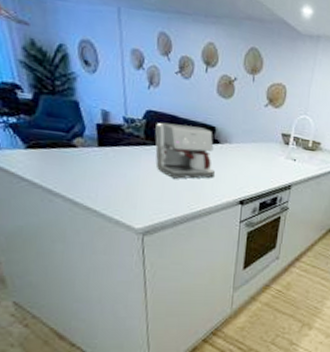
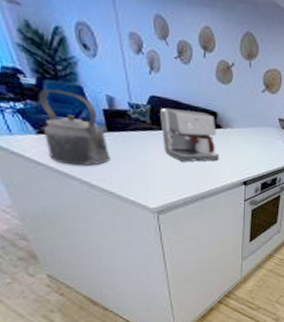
kettle: none [32,103,99,182] -> present [39,89,111,166]

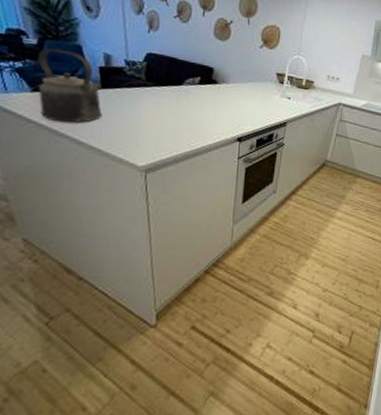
coffee maker: present [160,107,219,162] -> none [155,64,213,118]

